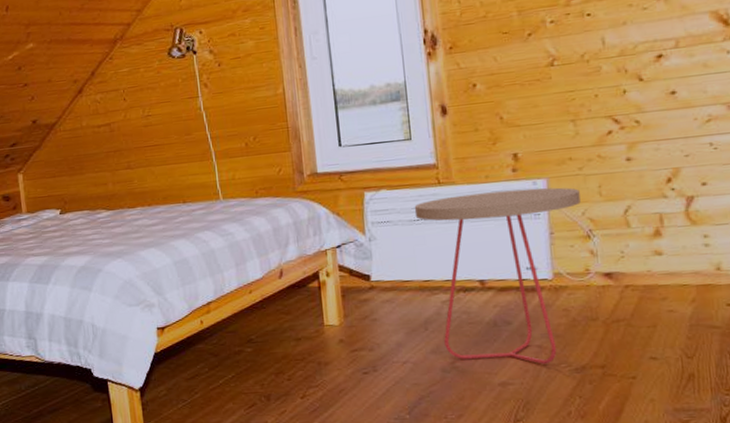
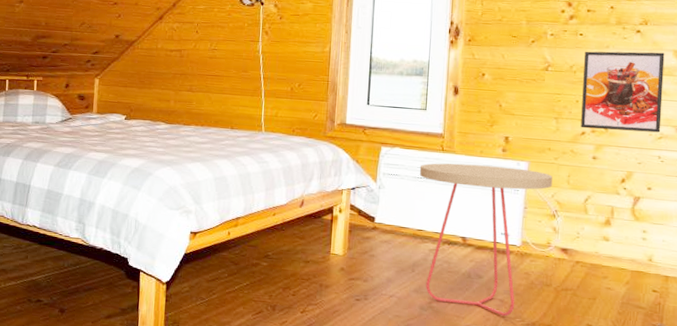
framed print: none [596,16,708,127] -> present [581,51,665,133]

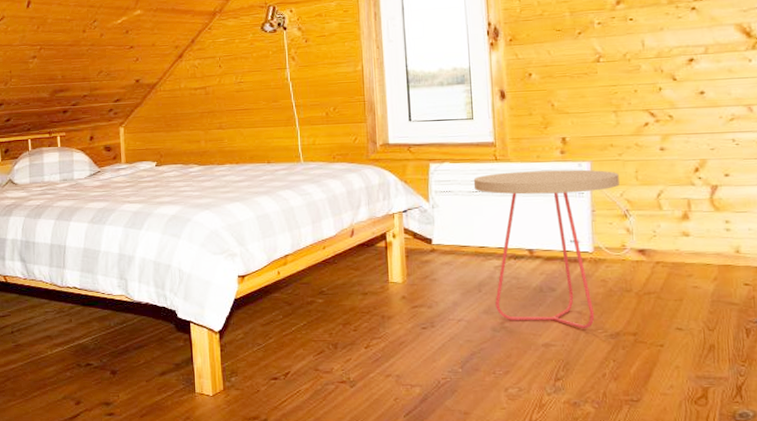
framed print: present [581,51,665,133] -> none [637,27,732,119]

